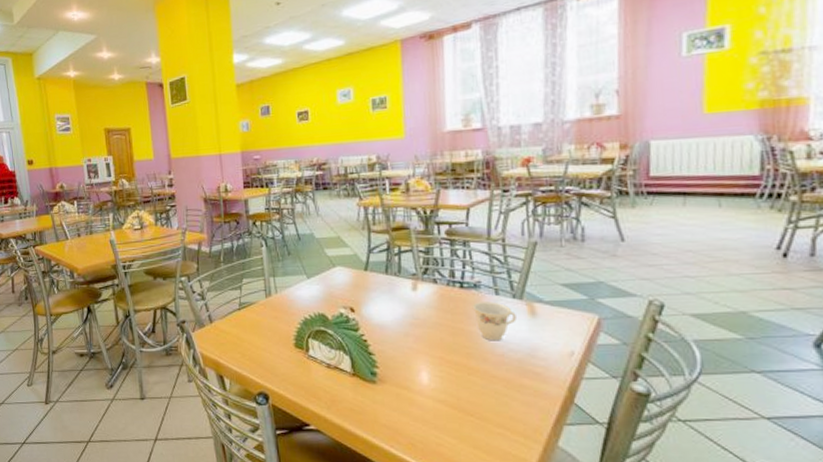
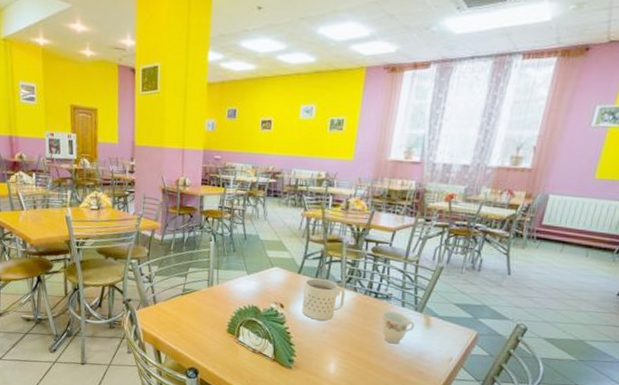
mug: none [374,272,425,322] -> present [302,277,346,321]

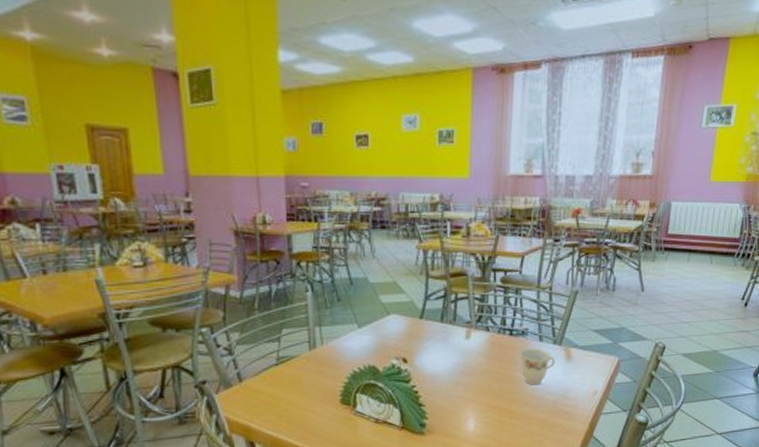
mug: present [302,277,346,321] -> none [429,320,477,371]

